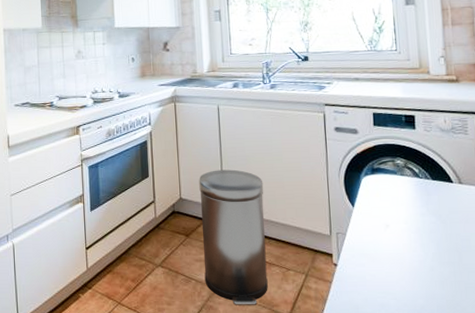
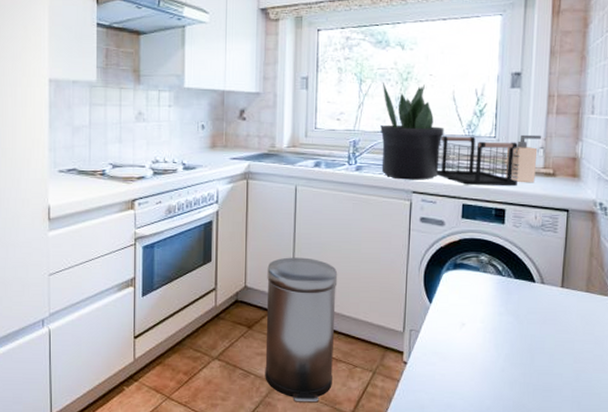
planter: none [286,8,348,94] -> present [380,82,444,180]
dish rack: none [344,50,424,96] -> present [436,135,520,187]
soap dispenser: none [409,45,441,91] -> present [505,134,542,183]

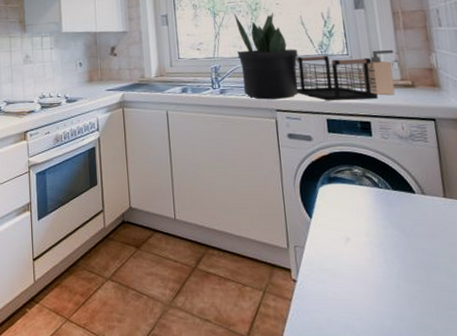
pedal bin: present [265,257,338,403] -> none [148,177,224,324]

